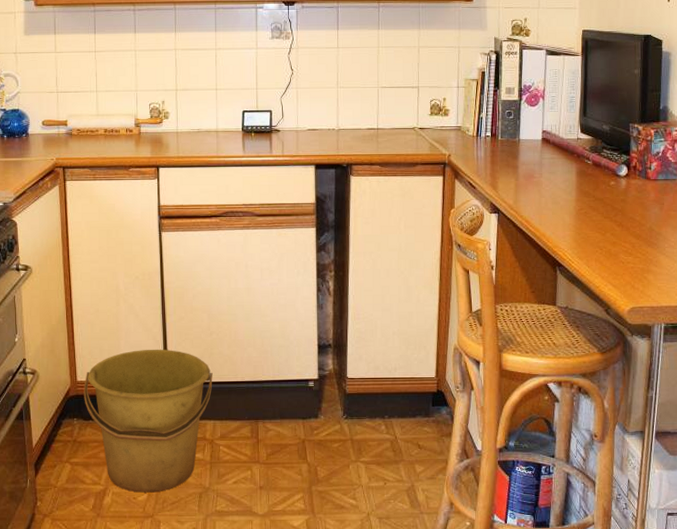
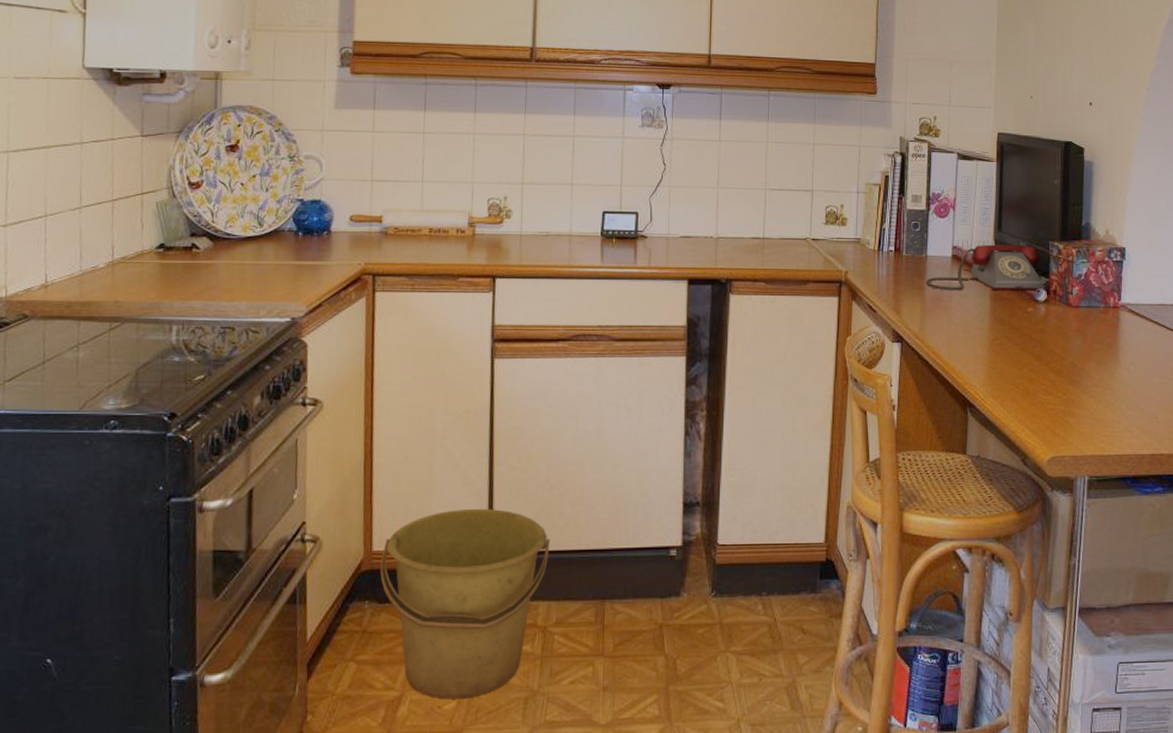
telephone: none [518,127,626,169] -> present [925,244,1046,292]

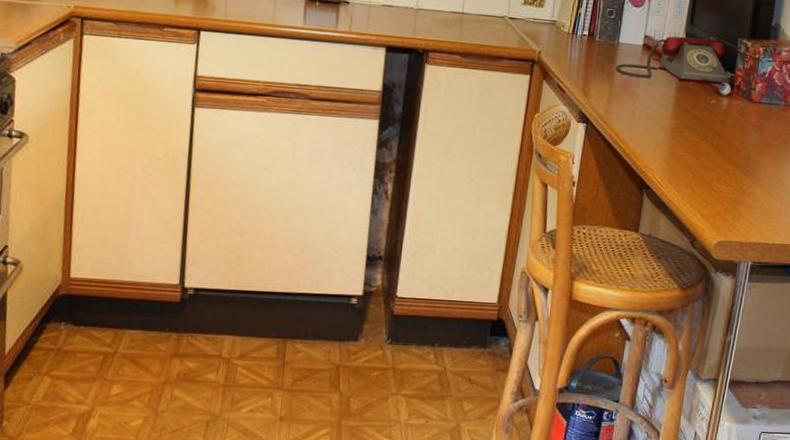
bucket: present [380,508,550,700] -> none [76,245,239,418]

